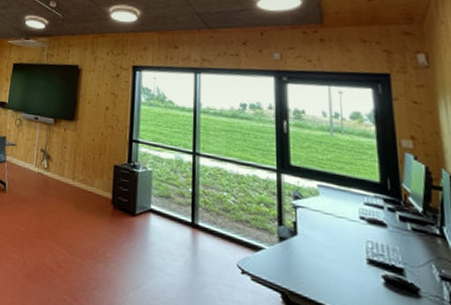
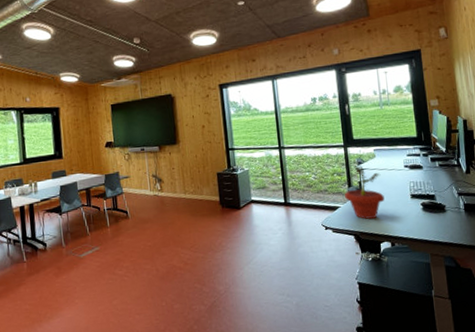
potted plant: none [272,196,328,279] -> present [345,164,385,220]

